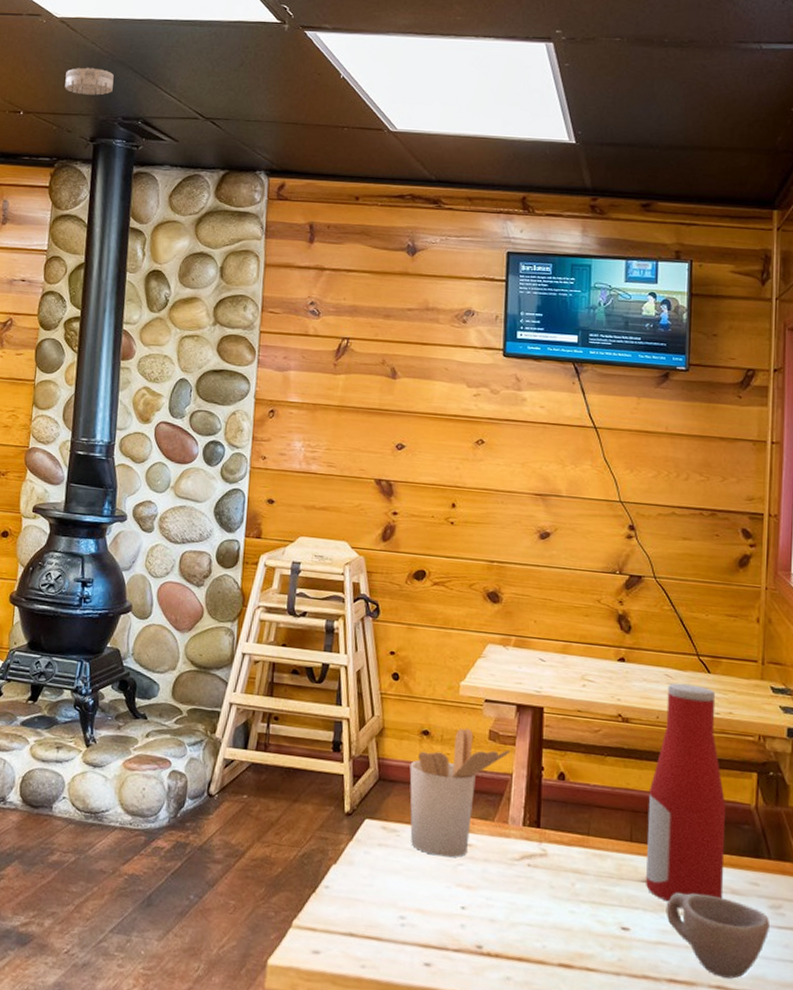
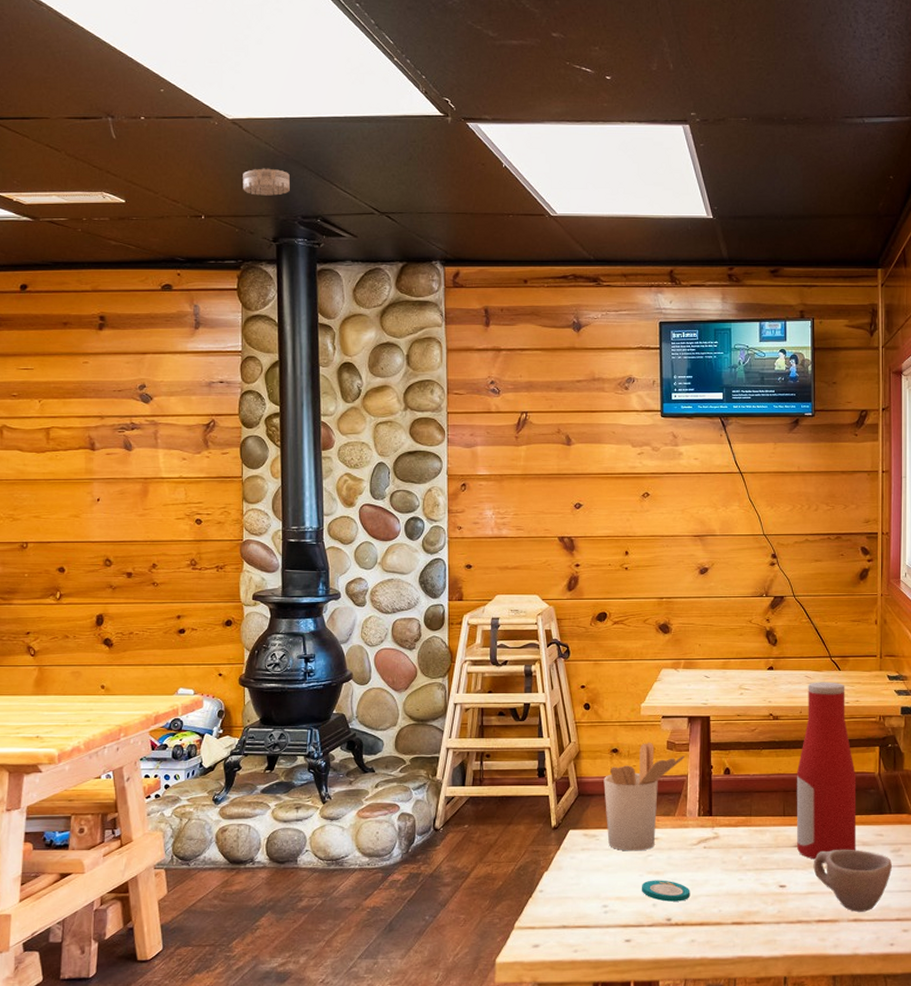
plate: none [447,894,508,927] -> present [641,880,690,902]

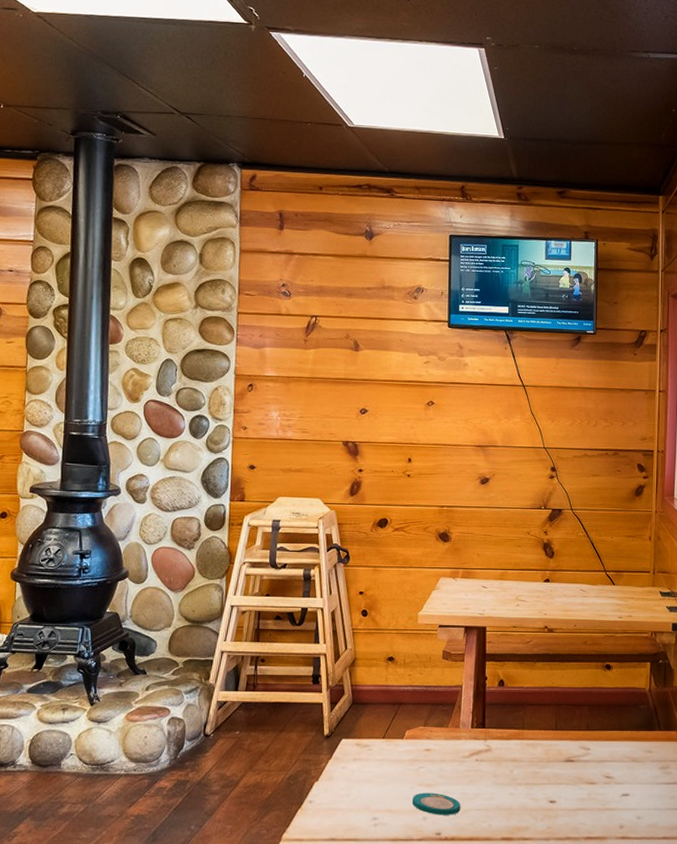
smoke detector: present [243,168,290,196] -> none [44,62,92,90]
utensil holder: present [603,742,685,851] -> none [378,651,460,763]
bottle: present [796,681,857,860] -> none [568,595,628,775]
cup: present [813,849,892,912] -> none [583,765,660,829]

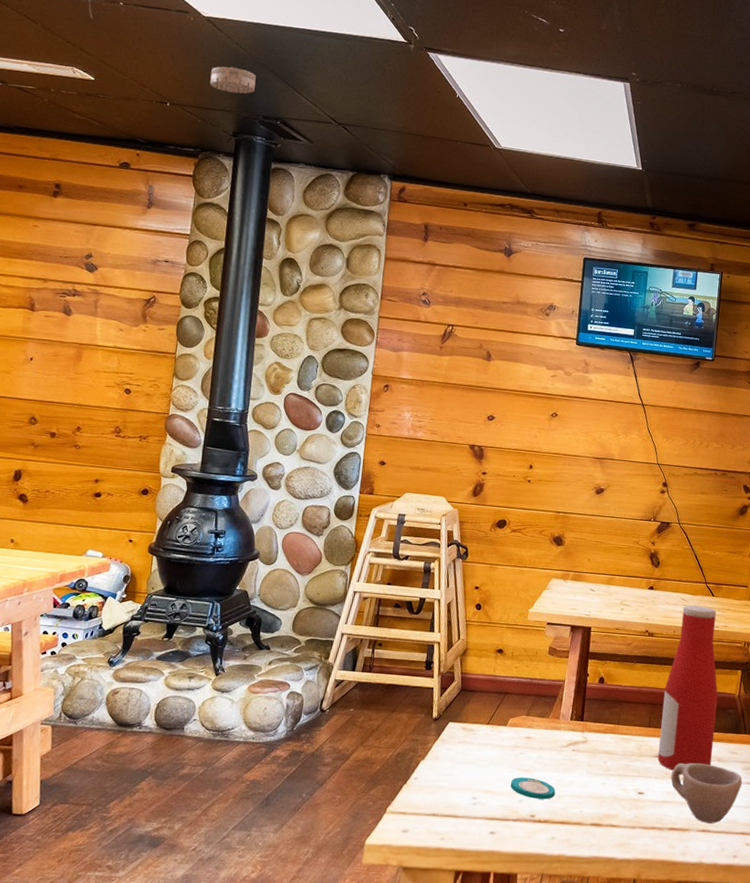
smoke detector: none [44,62,92,90] -> present [210,66,256,94]
bottle: none [568,595,628,775] -> present [658,604,718,771]
cup: none [583,765,660,829] -> present [670,763,742,824]

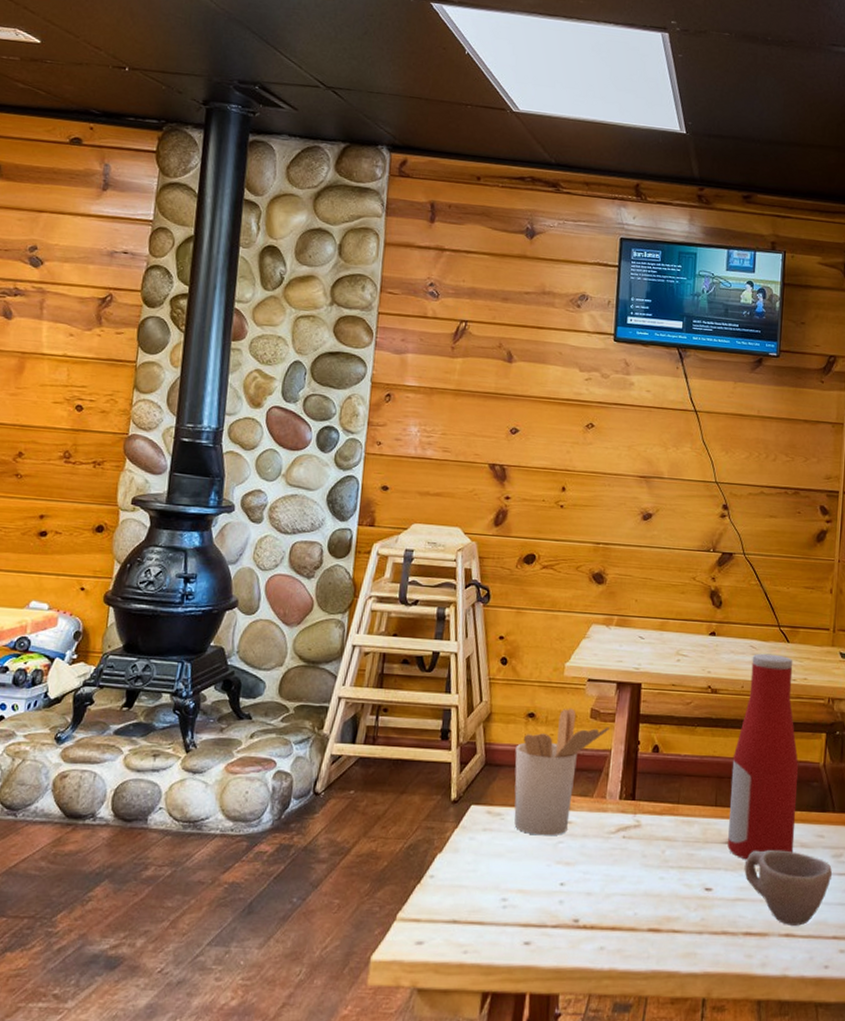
smoke detector: present [210,66,256,94] -> none [176,24,230,55]
utensil holder: none [484,646,564,749] -> present [514,708,609,836]
plate: present [510,777,556,800] -> none [547,871,604,900]

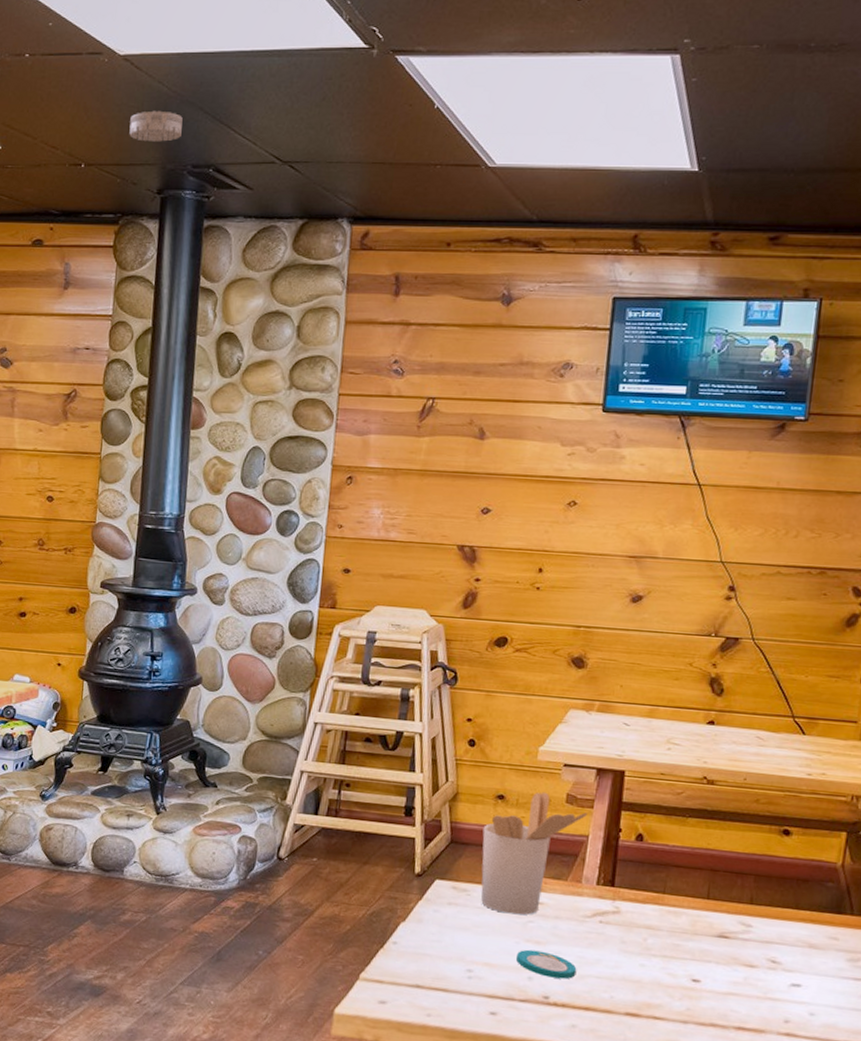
smoke detector: none [176,24,230,55] -> present [129,110,183,142]
plate: none [547,871,604,900] -> present [515,949,577,980]
bottle: present [728,653,798,860] -> none [720,744,811,956]
cup: present [744,849,832,926] -> none [739,947,846,1027]

